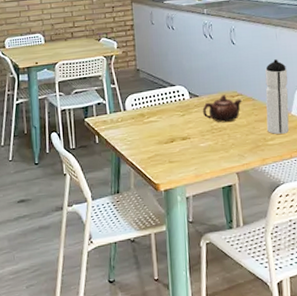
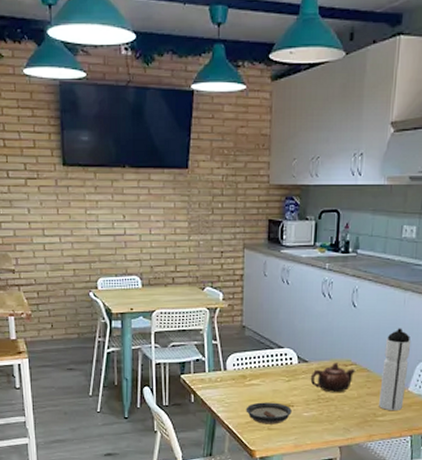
saucer: none [147,136,189,158] -> present [246,402,292,424]

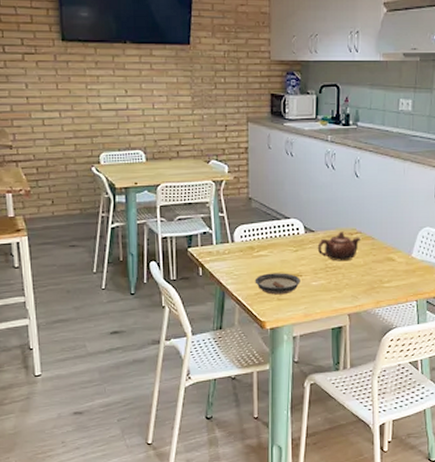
water bottle: present [379,328,411,410] -> none [385,197,412,276]

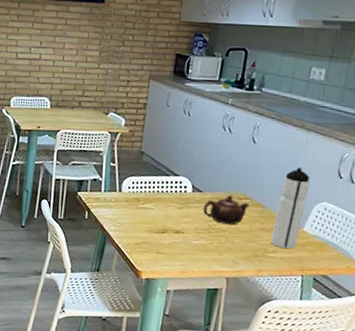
saucer: present [255,273,300,295] -> none [136,225,182,249]
water bottle: none [385,197,412,276] -> present [271,167,311,249]

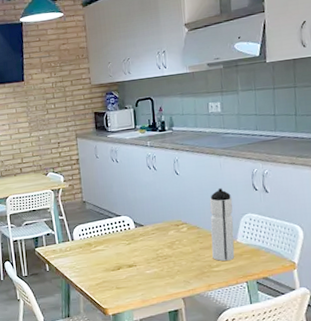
teapot: present [202,195,251,225] -> none [147,224,188,251]

